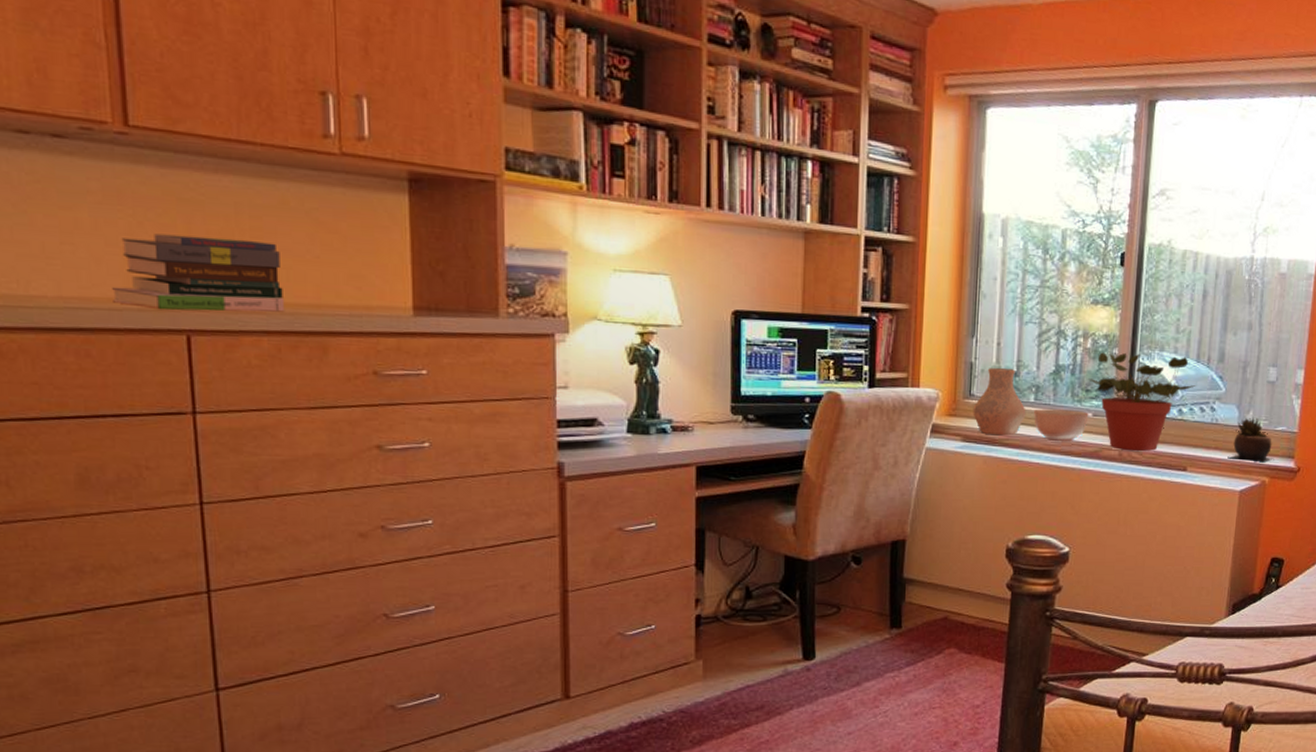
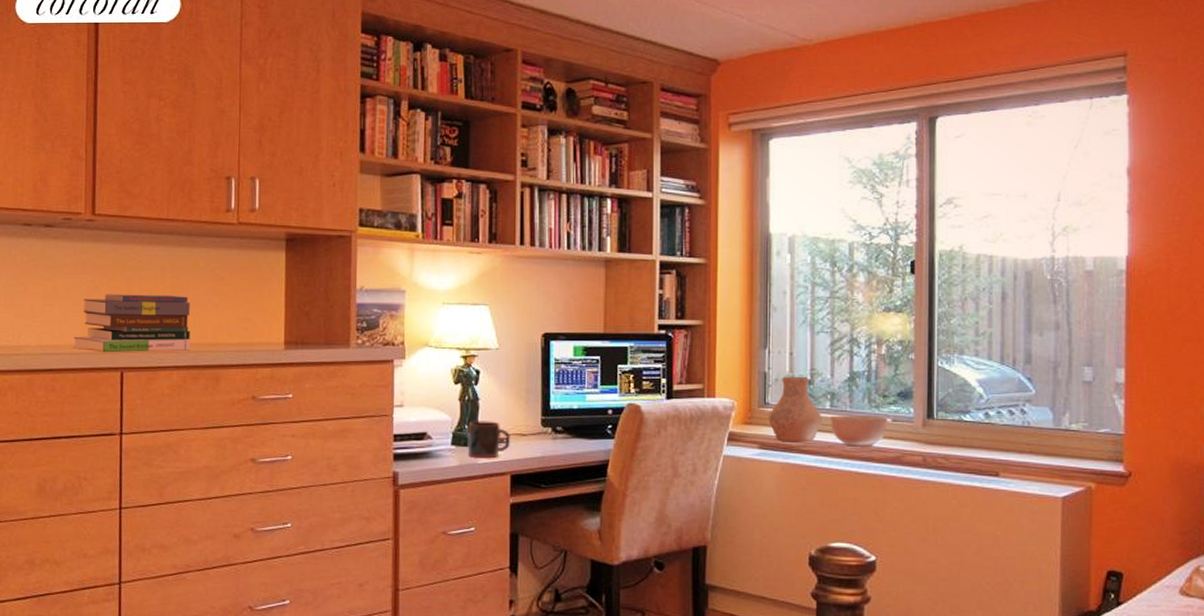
mug: none [646,406,696,449] -> present [467,421,510,459]
potted plant: present [1088,352,1196,452] -> none [885,357,1002,457]
succulent plant: present [1227,417,1274,463] -> none [1045,419,1100,467]

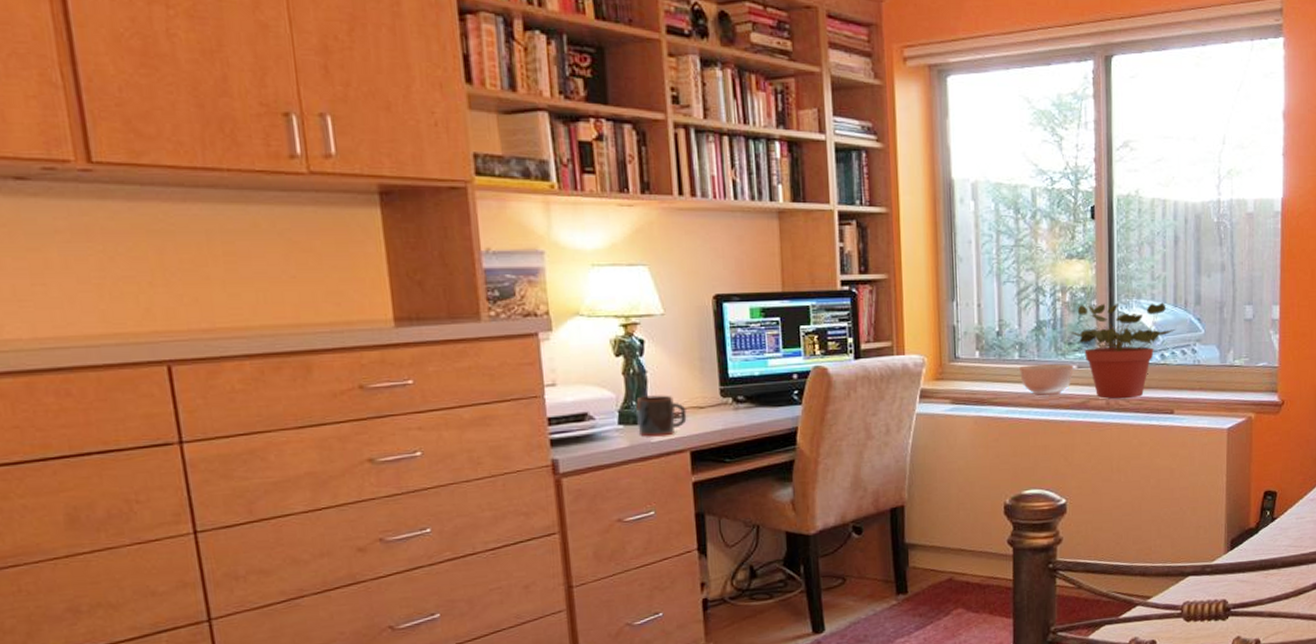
books: present [73,294,191,353] -> none [88,266,265,343]
vase: present [768,377,822,443] -> none [959,329,1012,396]
potted plant: none [885,357,1002,457] -> present [1070,302,1176,399]

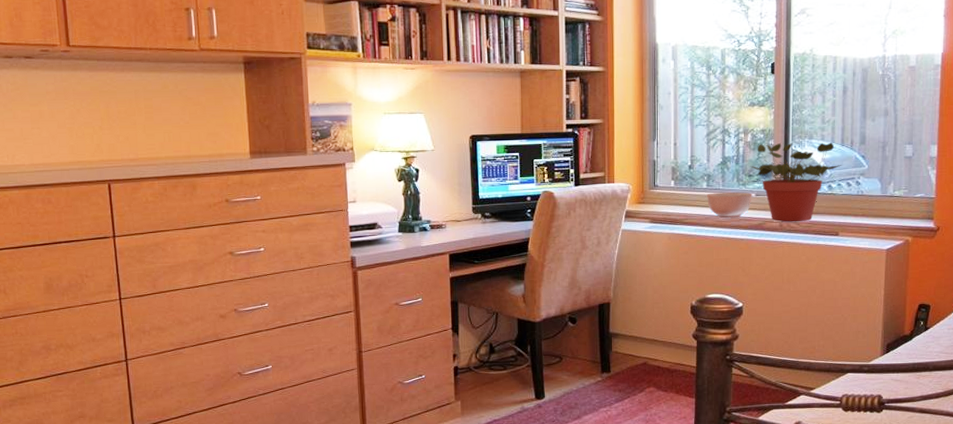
mug: present [636,395,687,437] -> none [411,211,448,242]

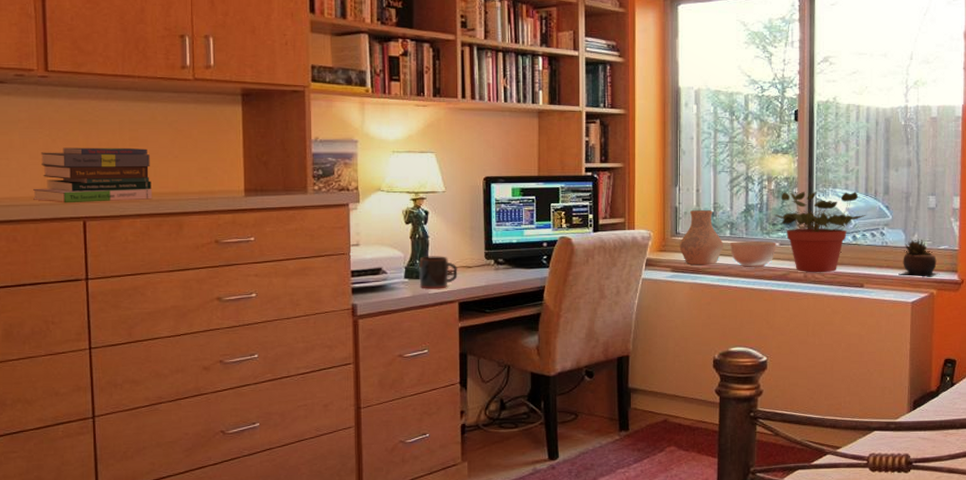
books: none [63,115,168,168] -> present [33,147,153,204]
mug: none [411,211,448,242] -> present [419,256,458,289]
vase: none [657,163,701,217] -> present [679,210,724,266]
succulent plant: none [874,187,916,225] -> present [898,239,940,277]

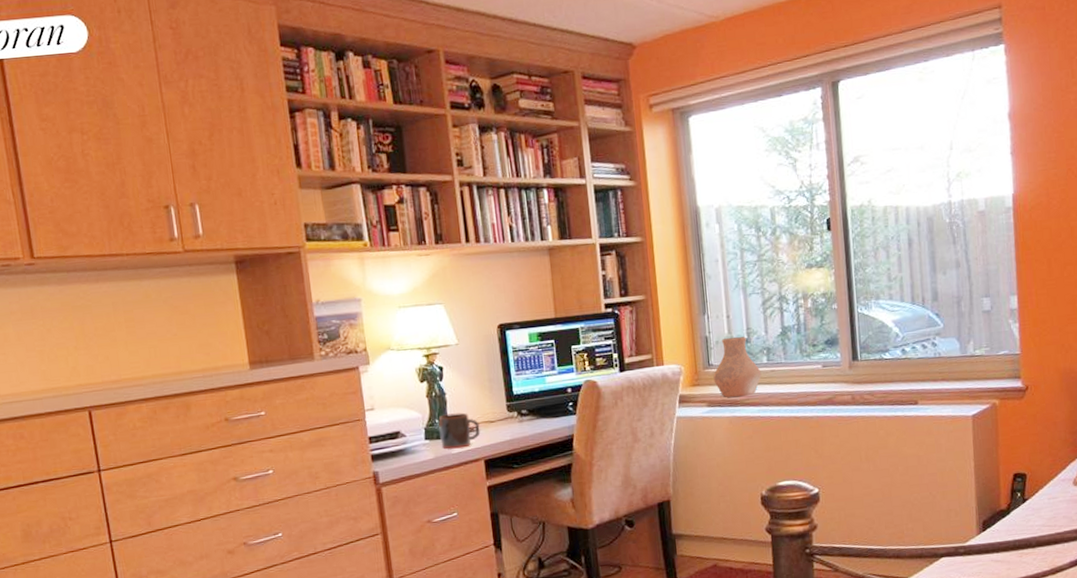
books: present [33,147,153,204] -> none [34,329,156,395]
bowl: present [730,241,776,268] -> none [768,364,819,396]
potted plant: present [774,191,866,273] -> none [813,301,915,394]
succulent plant: present [898,239,940,277] -> none [955,346,1001,388]

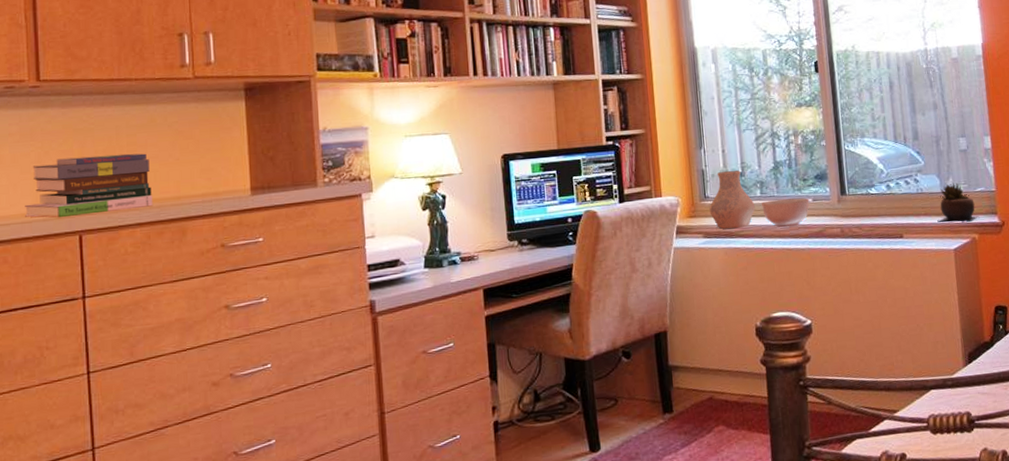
books: none [34,329,156,395] -> present [25,153,153,219]
mug: present [438,412,481,449] -> none [439,241,480,278]
bowl: none [768,364,819,396] -> present [762,198,810,228]
succulent plant: none [955,346,1001,388] -> present [937,182,980,222]

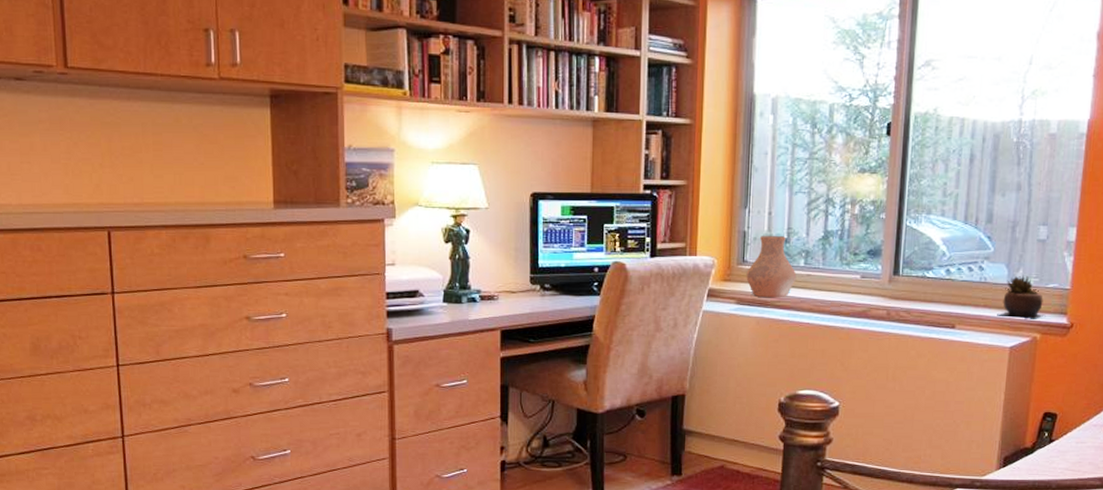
books: present [25,153,153,219] -> none [56,151,178,212]
bowl: present [762,198,810,228] -> none [804,272,857,303]

